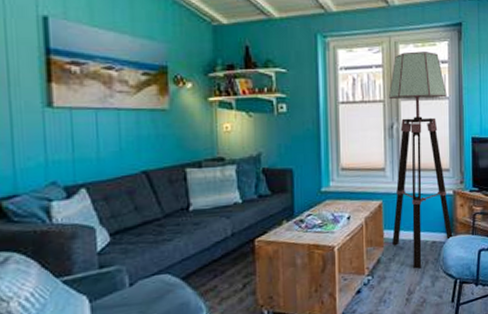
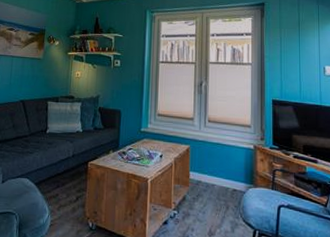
floor lamp: present [388,51,453,269] -> none [197,25,253,213]

